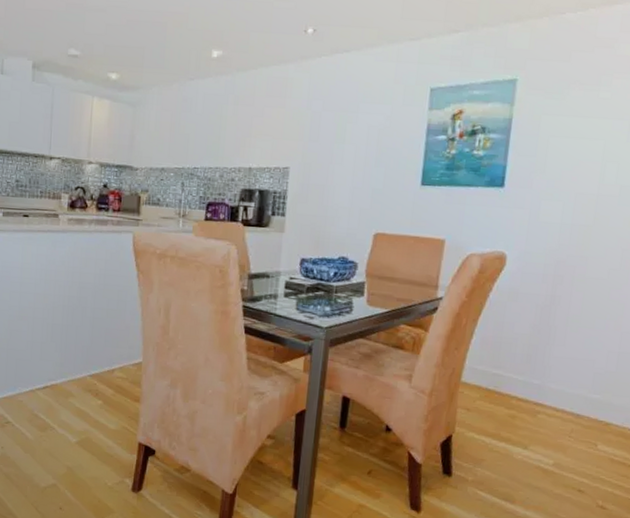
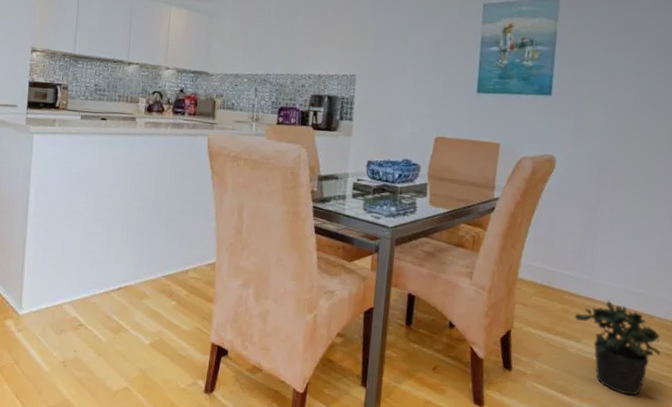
potted plant: none [521,405,617,505] -> present [574,300,661,396]

